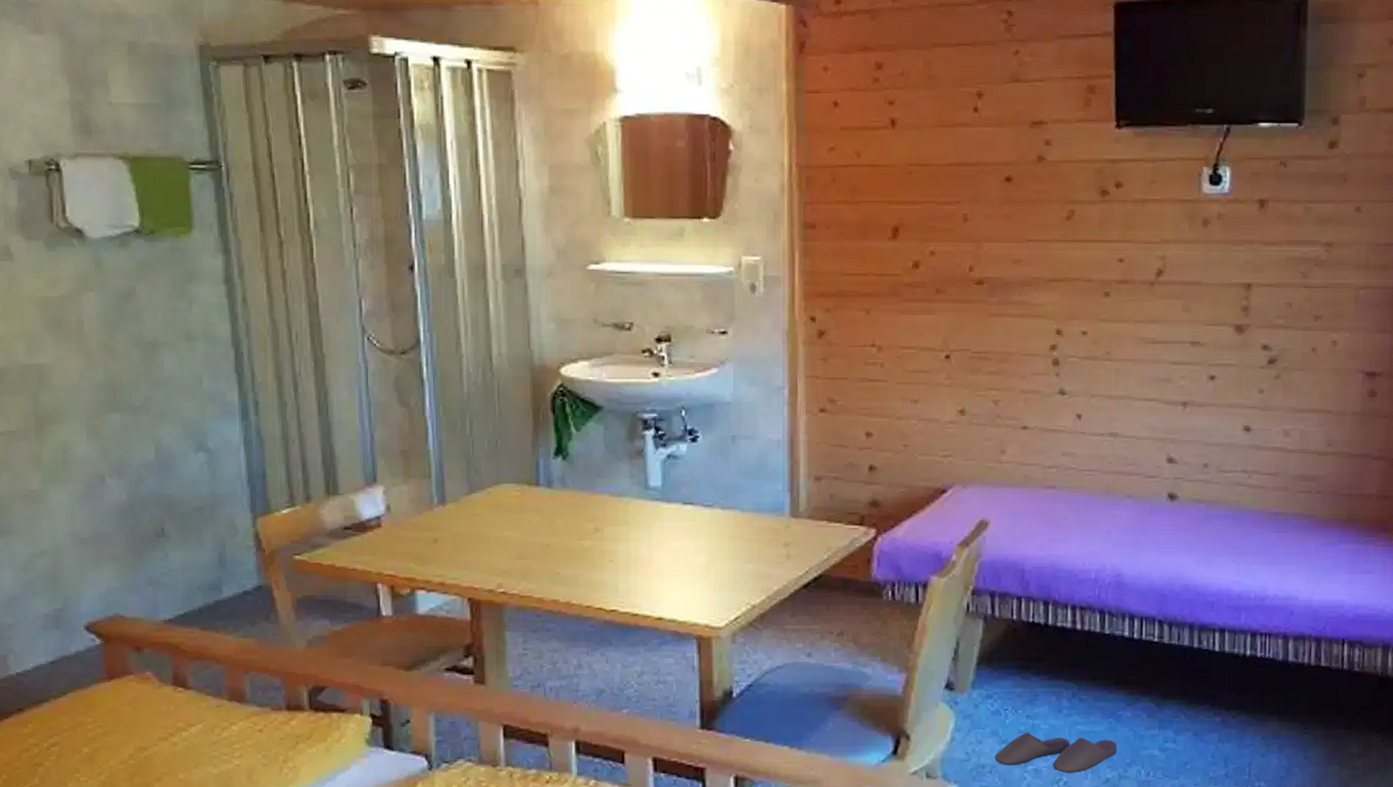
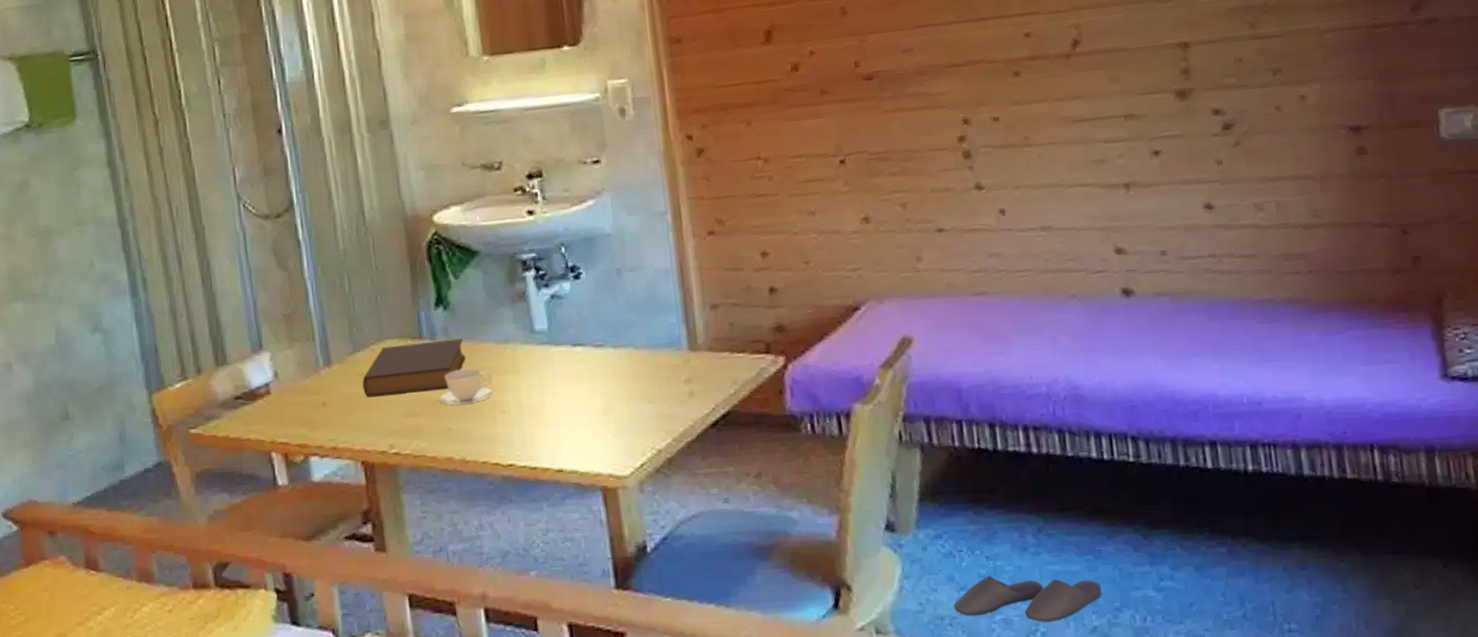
book: none [476,488,580,538] -> present [362,338,466,398]
teacup: none [550,517,604,552] -> present [439,368,493,405]

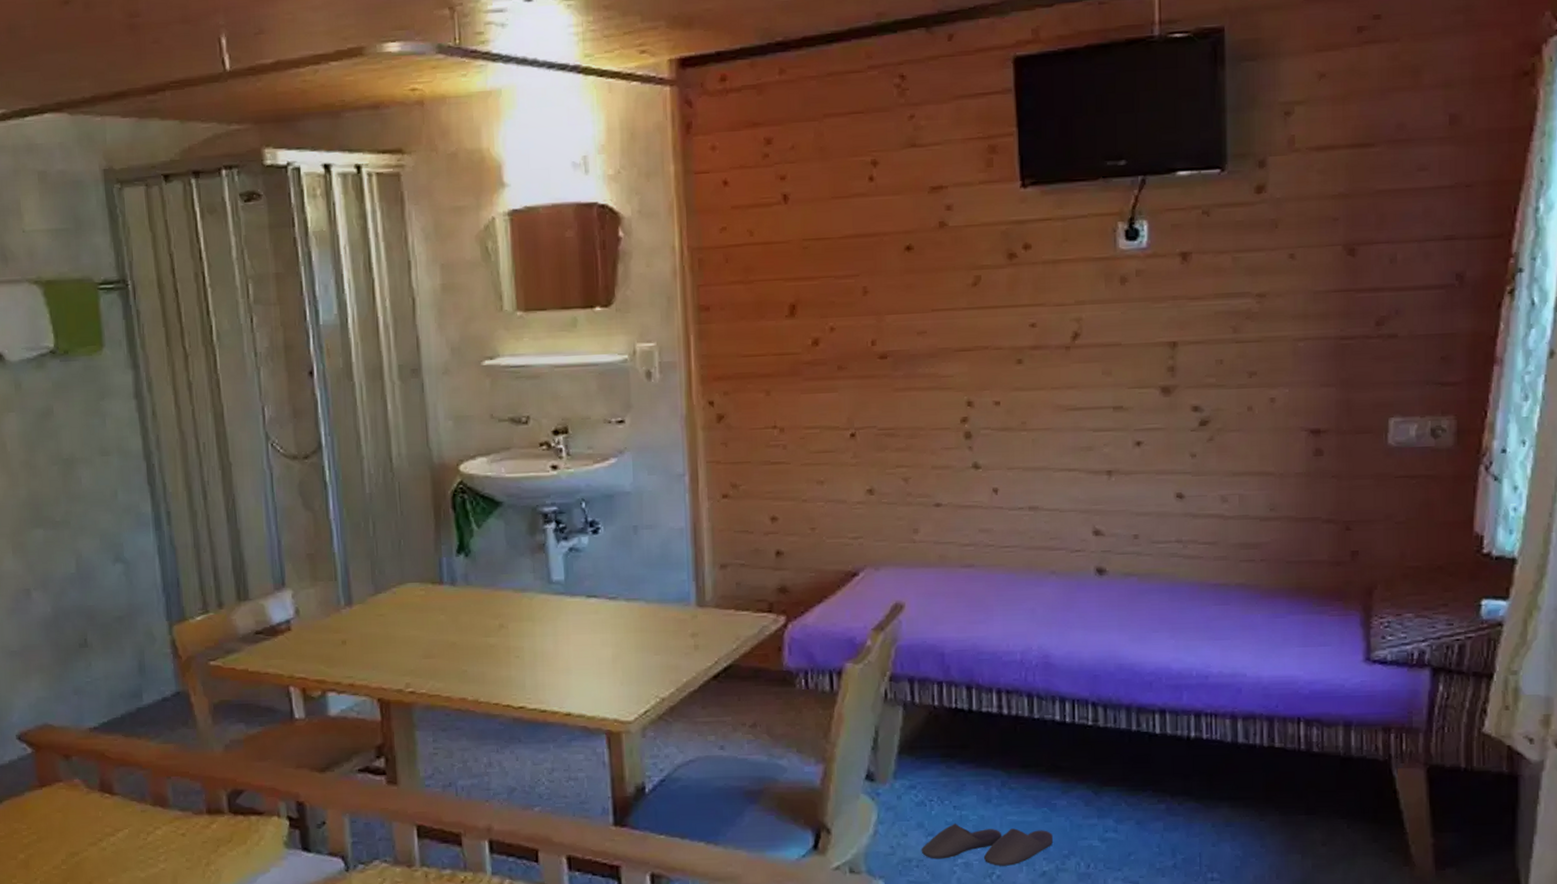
book: present [362,338,466,398] -> none [382,585,484,638]
teacup: present [439,368,493,405] -> none [456,614,509,649]

